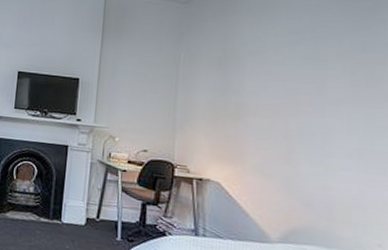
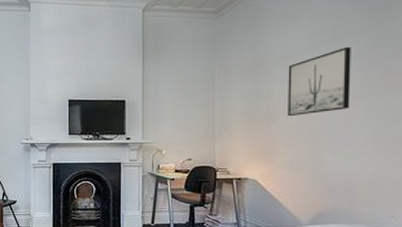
wall art: none [259,46,334,117] -> present [288,46,351,117]

